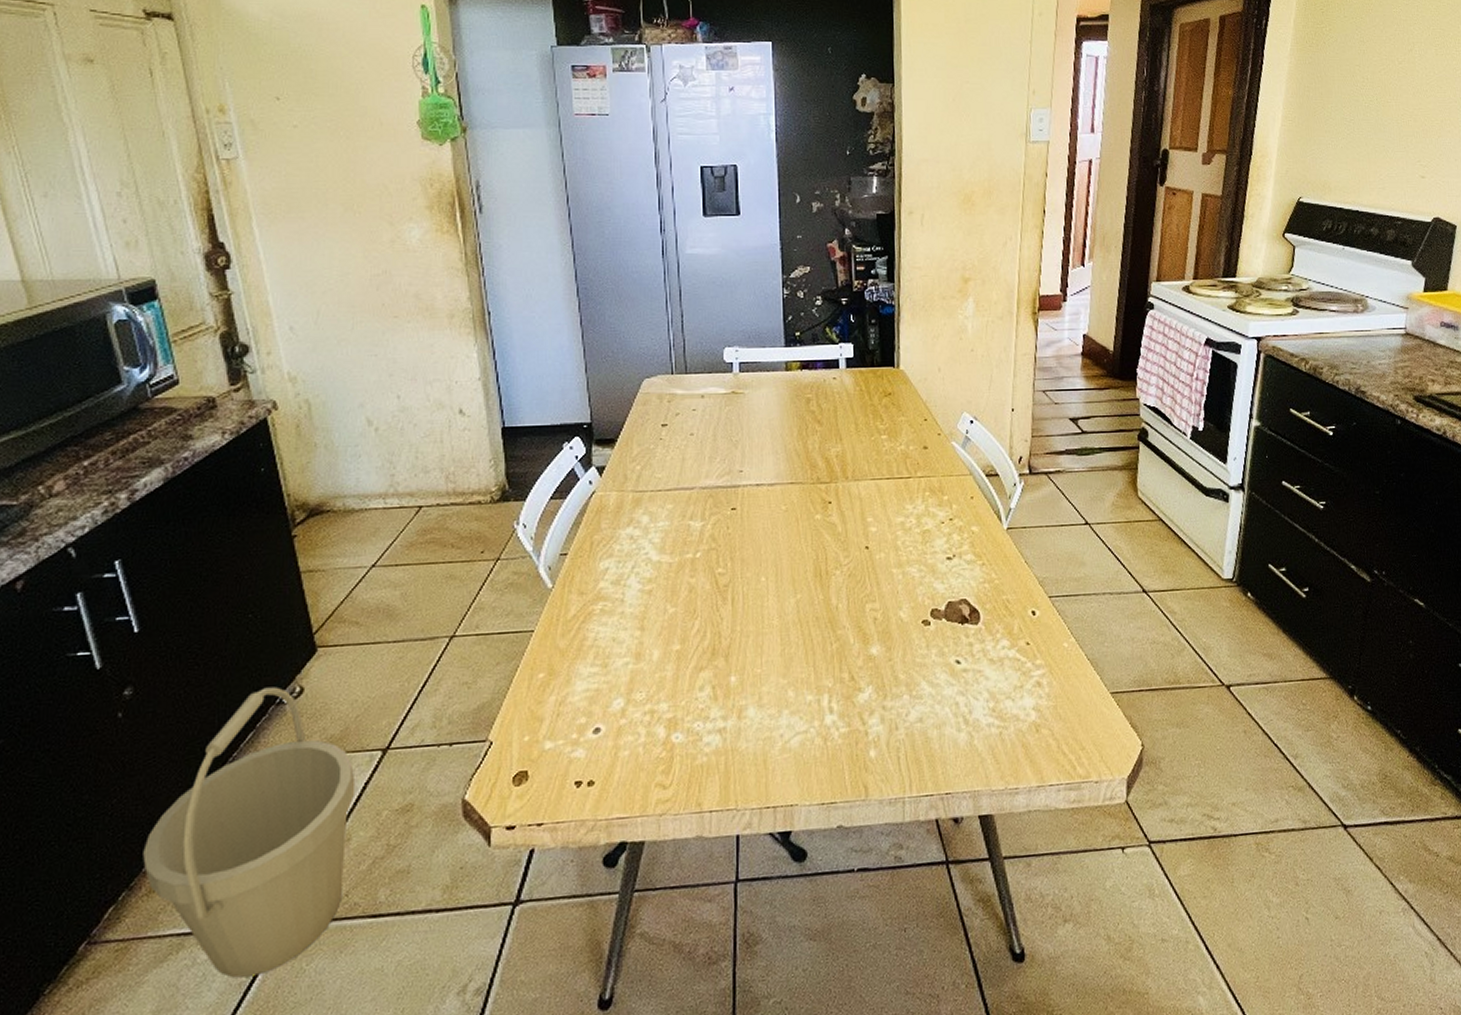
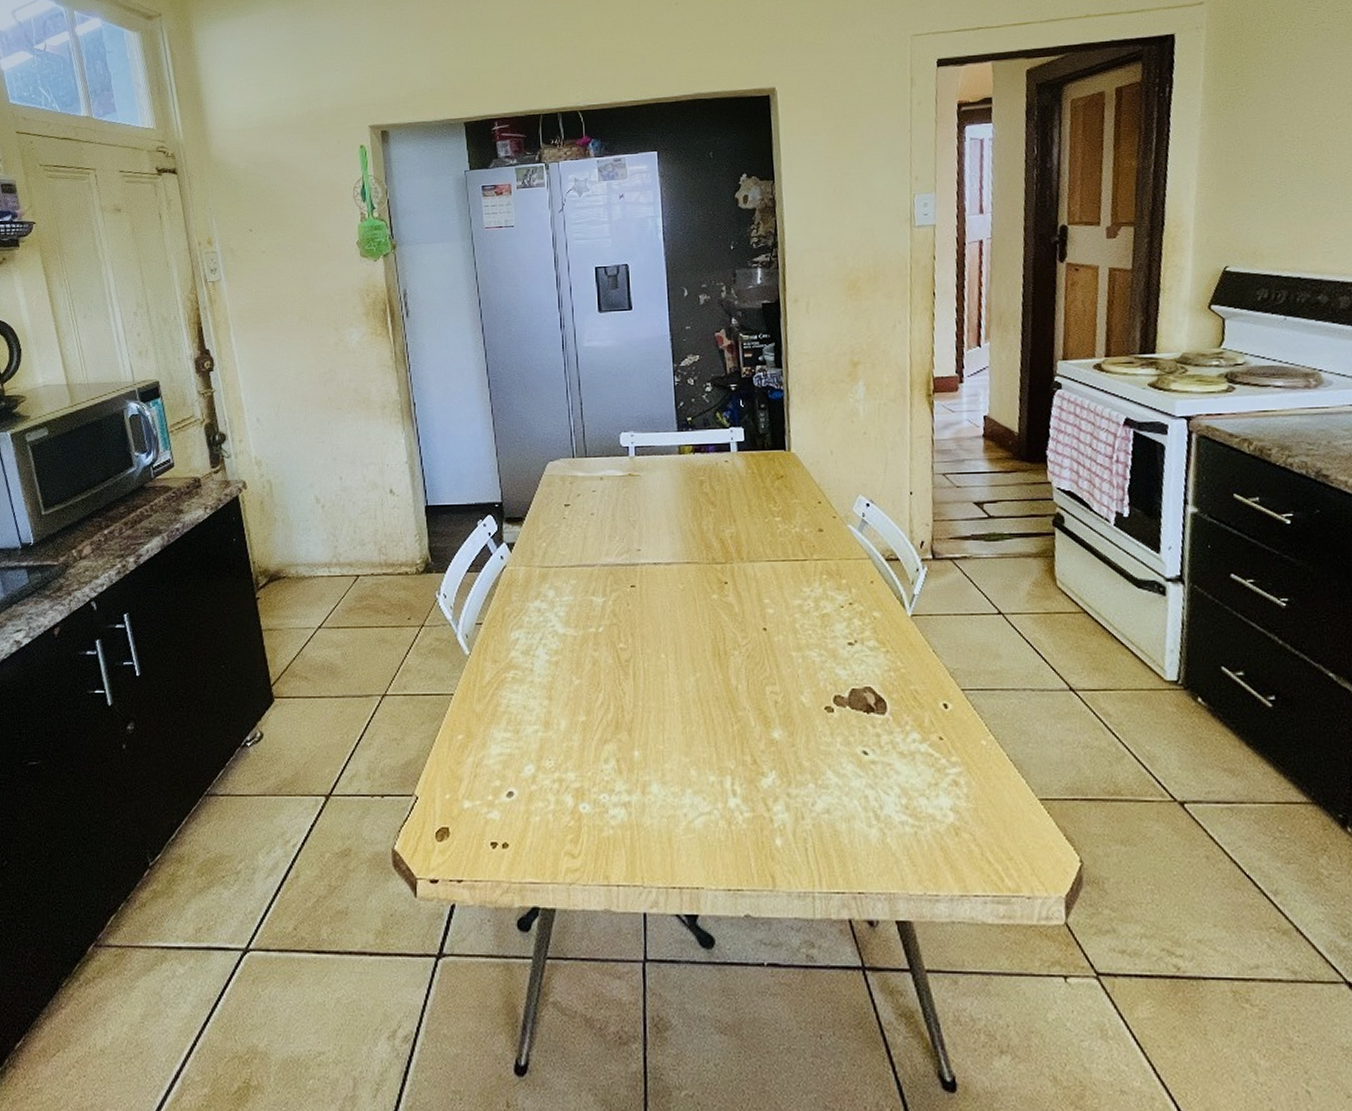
bucket: present [143,686,356,978] -> none [137,731,304,995]

